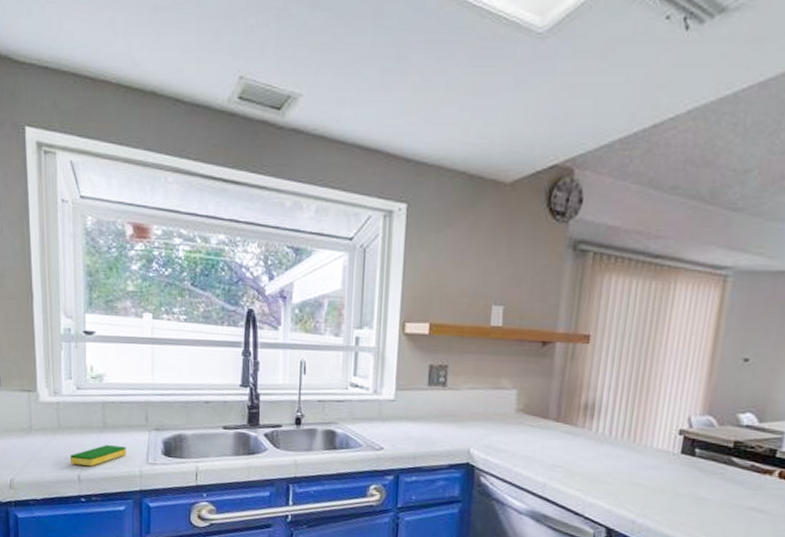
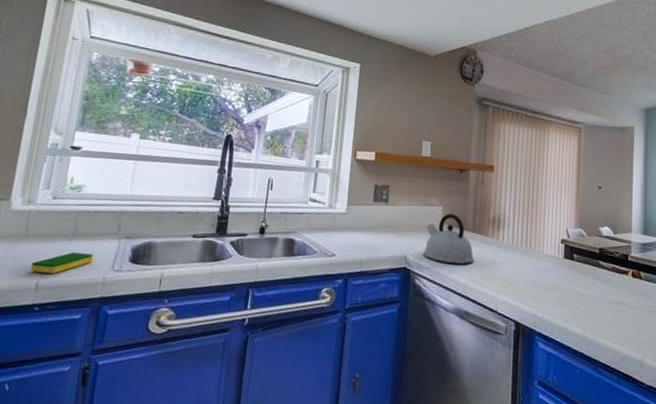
kettle: none [491,399,557,460] -> present [423,214,474,264]

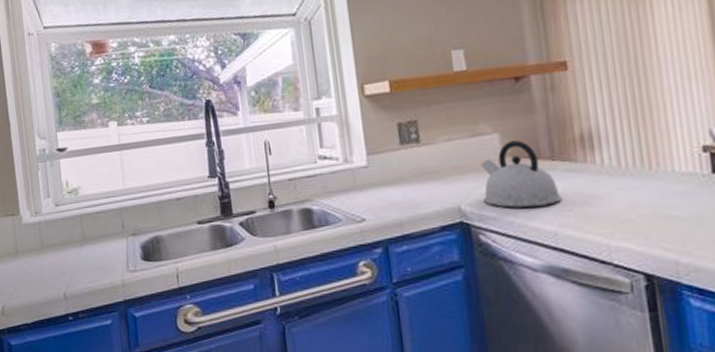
dish sponge: present [30,252,93,274] -> none [54,257,107,282]

